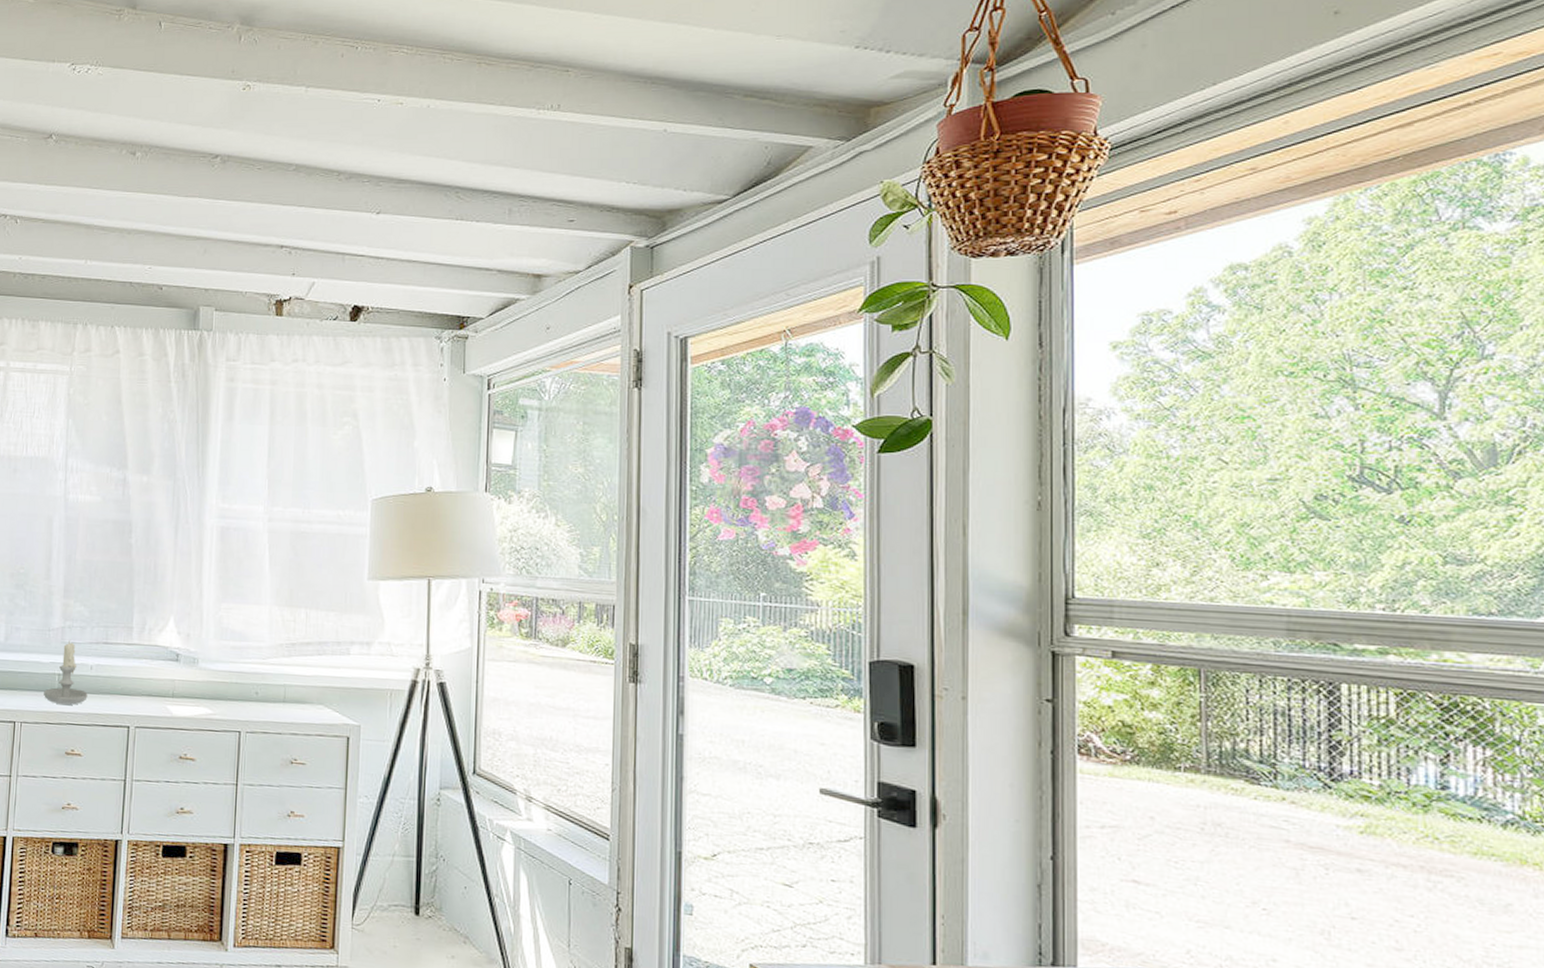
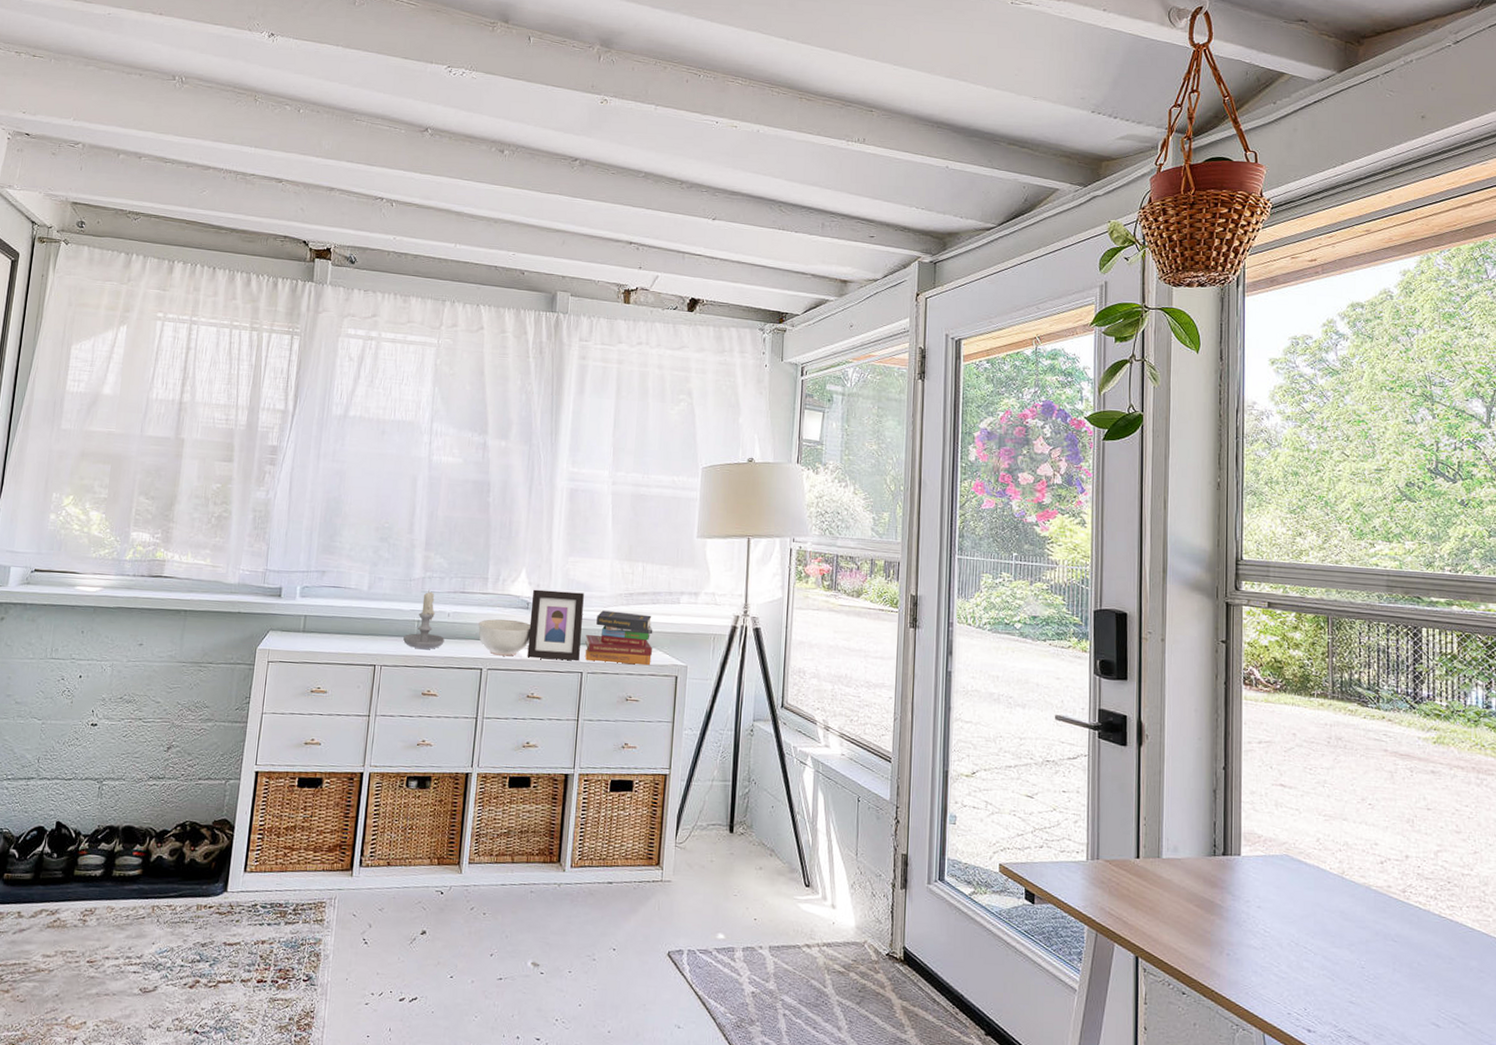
bowl: none [124,672,181,713] -> present [478,619,531,656]
picture frame: none [178,639,240,720] -> present [527,589,584,662]
books: none [243,662,320,725] -> present [585,610,653,666]

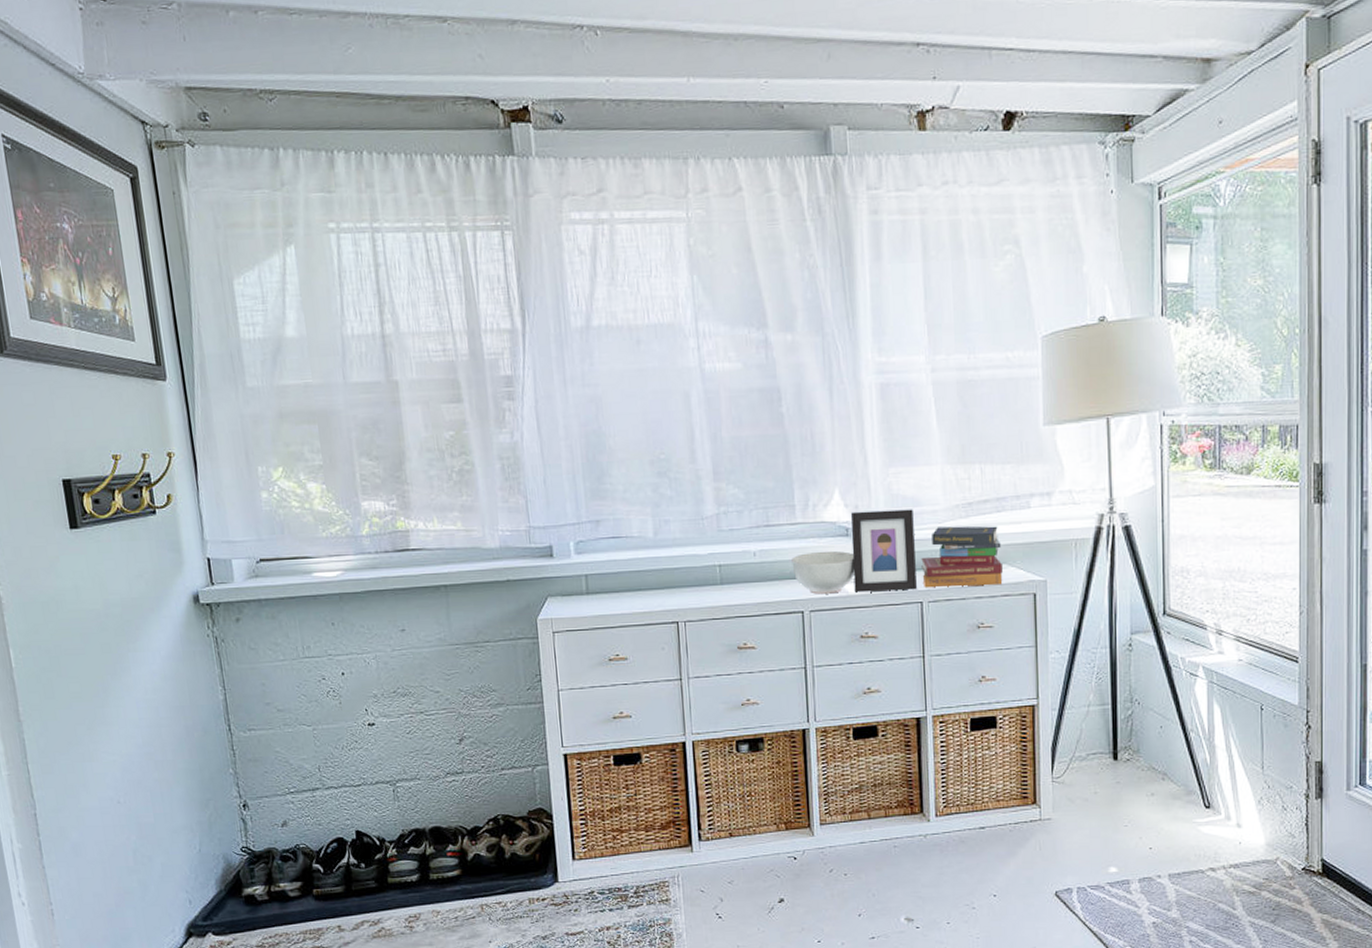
candle: present [403,590,445,650] -> none [705,527,754,598]

